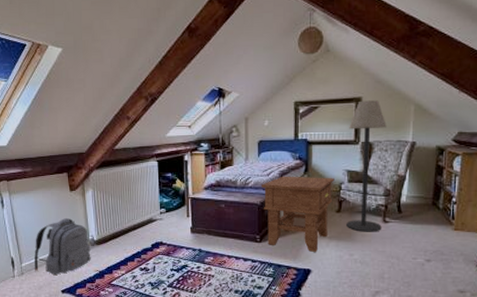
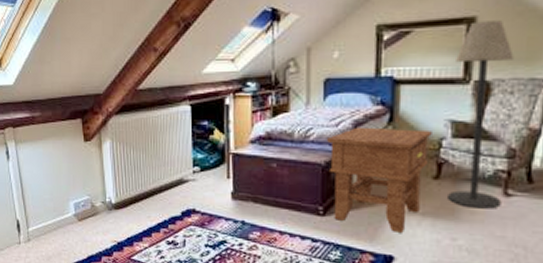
backpack: present [34,217,91,276] -> none [42,174,108,245]

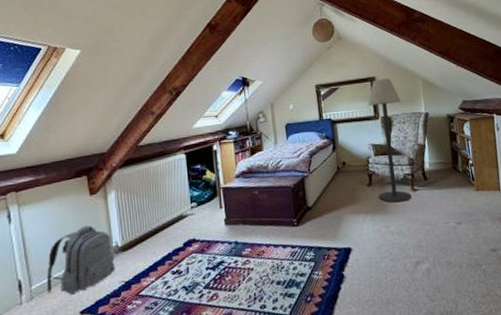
backpack: none [42,174,108,245] -> present [47,225,115,295]
side table: present [327,127,432,233] -> none [293,153,363,230]

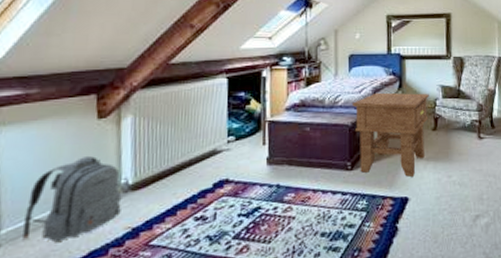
side table: none [293,153,363,230] -> present [353,92,429,177]
floor lamp: present [368,78,412,203] -> none [441,16,477,150]

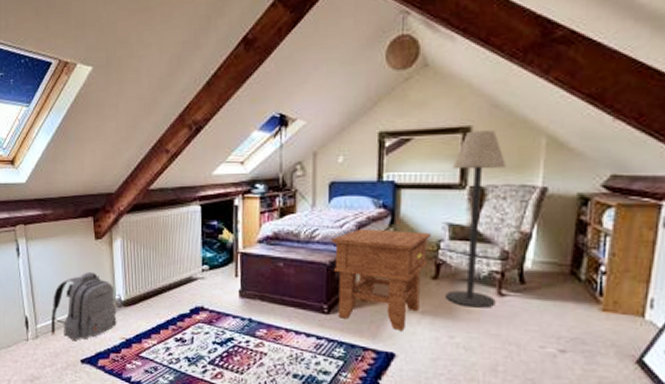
floor lamp: none [441,16,477,150] -> present [446,130,506,308]

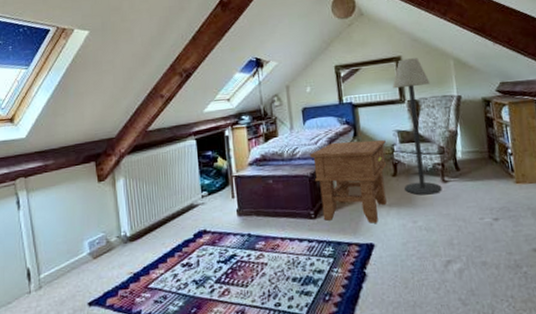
backpack: present [51,271,117,342] -> none [55,213,124,285]

